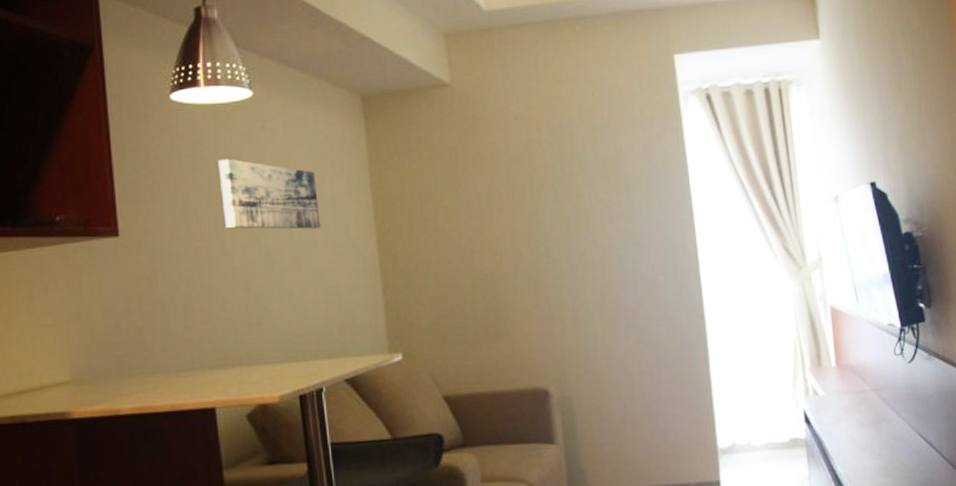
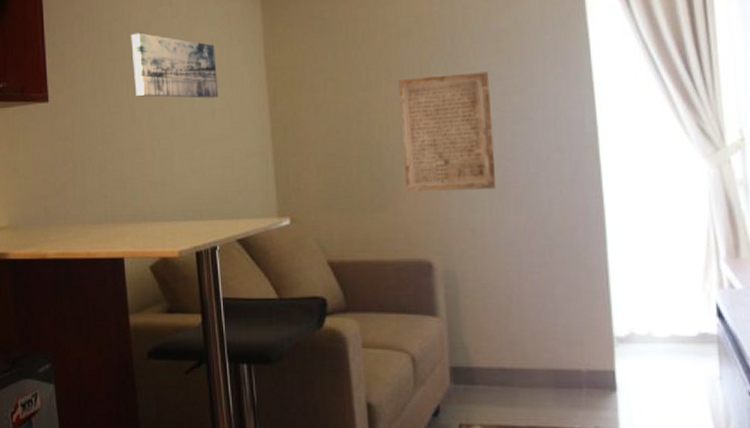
stone plaque: none [510,199,608,320] -> present [398,72,496,191]

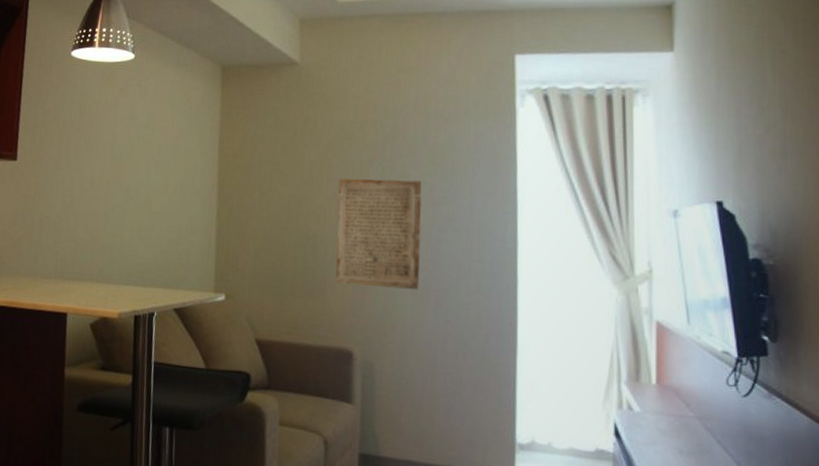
wall art: present [131,33,219,98] -> none [97,107,175,175]

